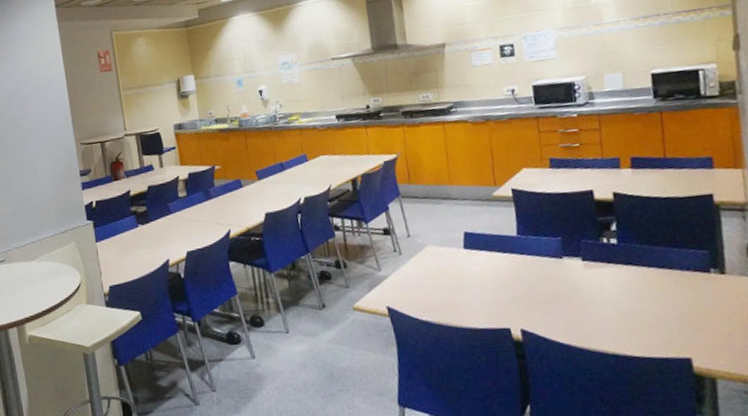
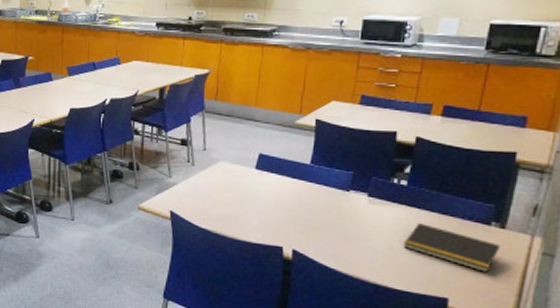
notepad: none [630,280,727,324] -> present [403,222,501,272]

